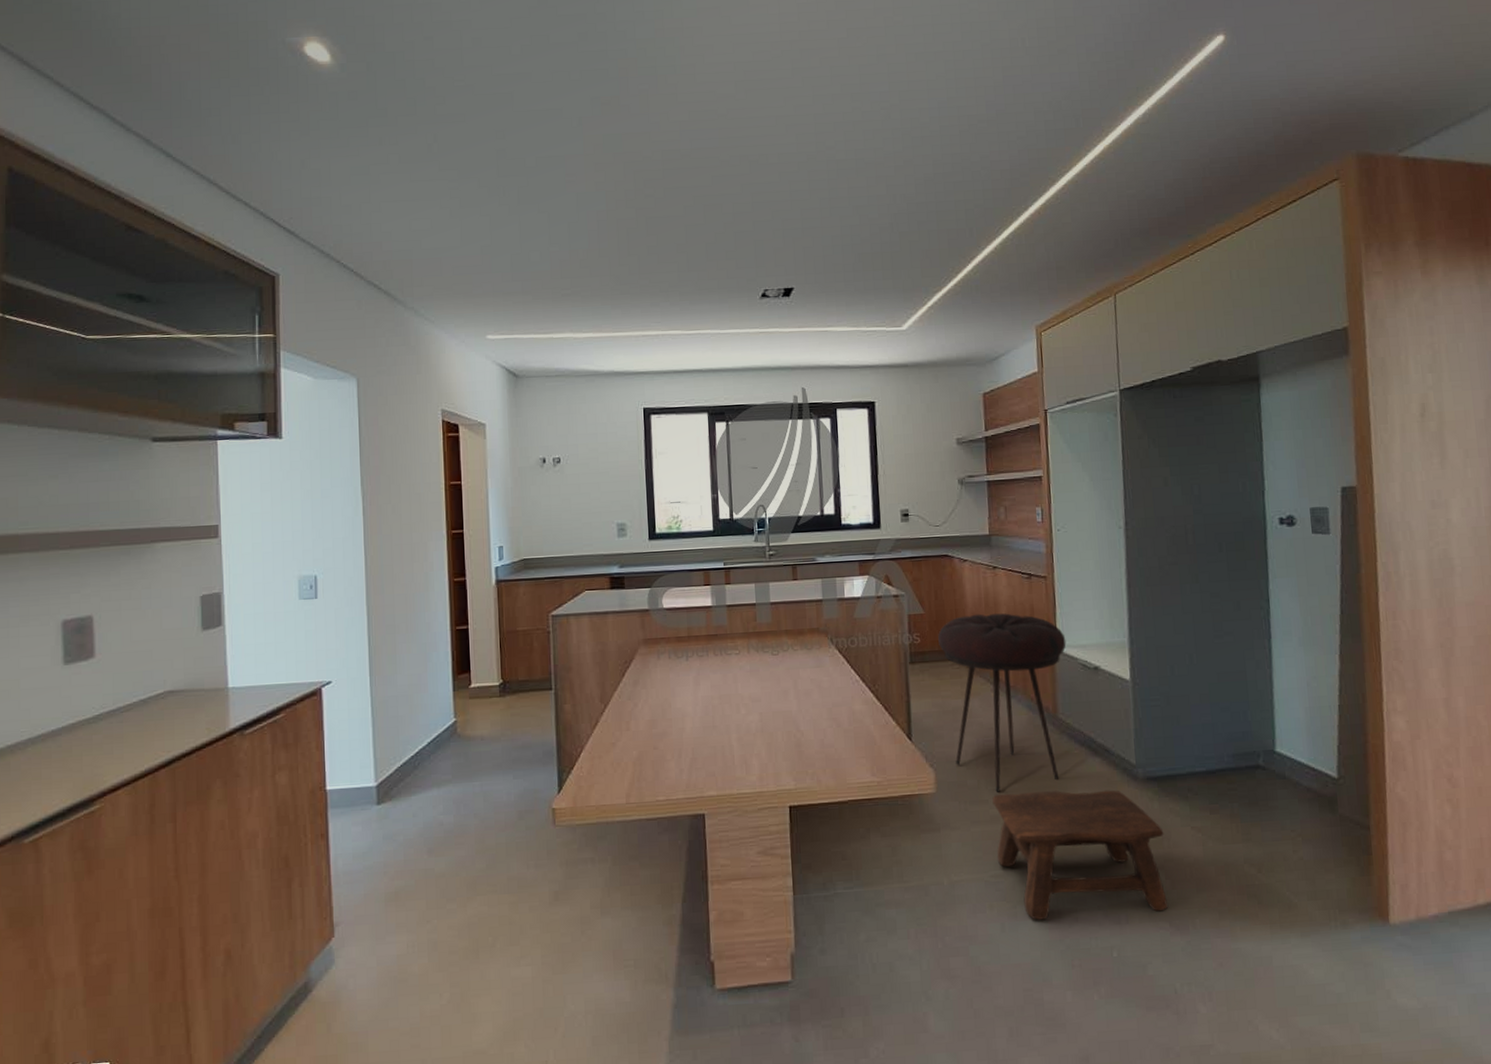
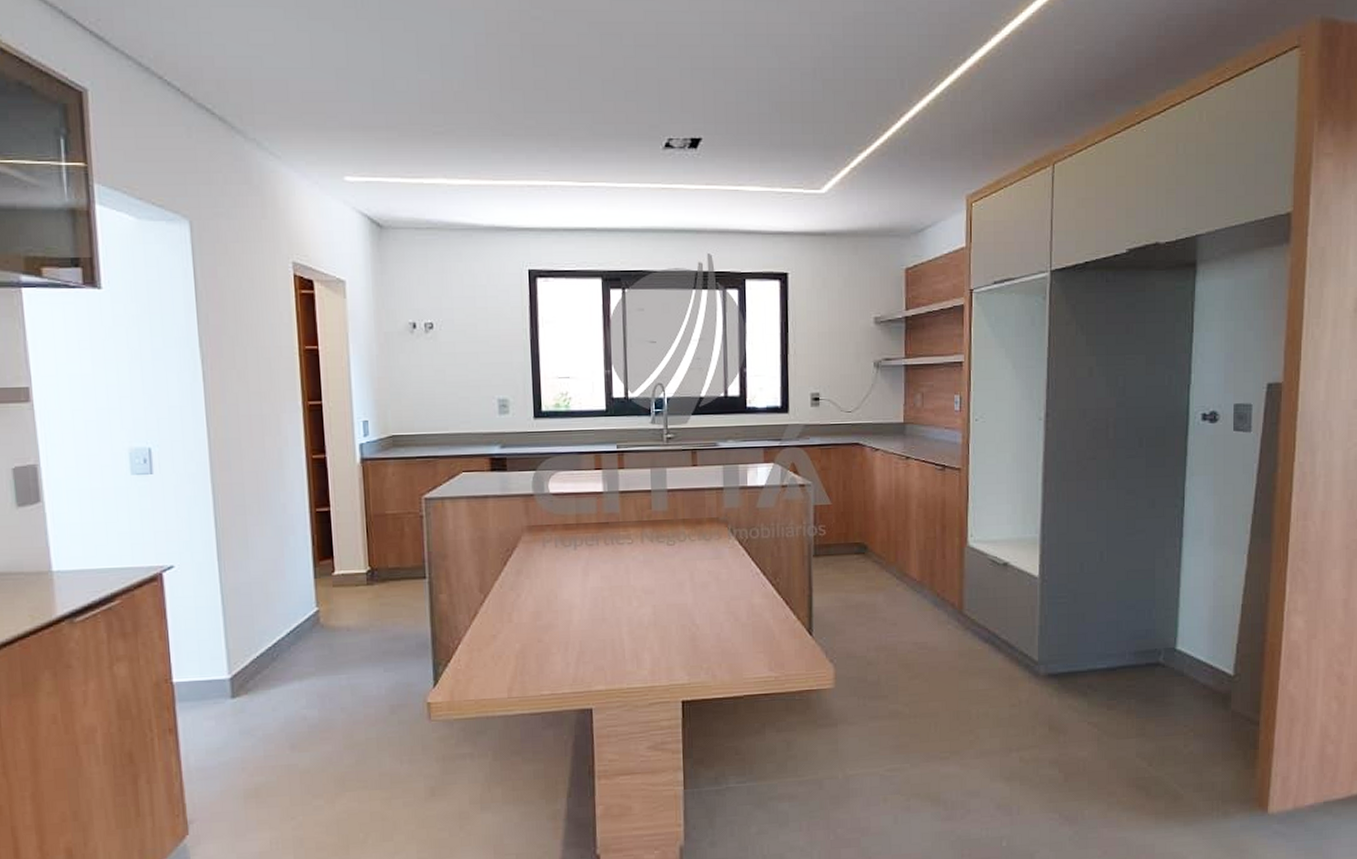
stool: present [938,613,1066,792] -> none [845,506,977,688]
stool: present [992,790,1168,920] -> none [892,686,1061,812]

